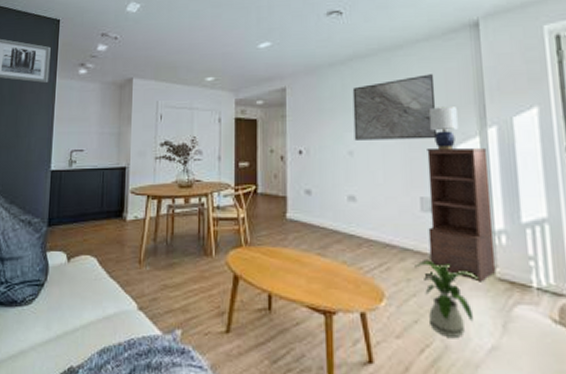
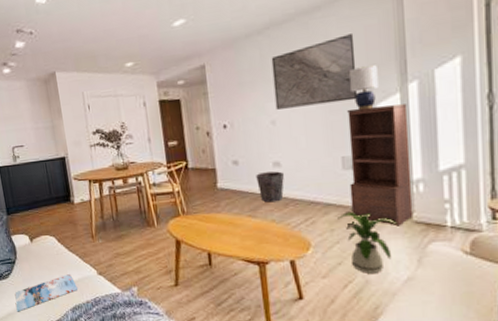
magazine: none [31,305,112,350] -> present [15,273,78,312]
waste bin: none [329,206,360,241] -> present [256,171,285,203]

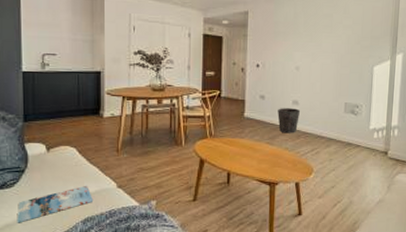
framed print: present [271,33,358,110] -> none [301,10,365,61]
house plant: present [337,211,399,273] -> none [336,146,378,196]
shelving unit: present [347,104,413,227] -> none [347,67,394,160]
lamp: present [350,65,378,111] -> none [358,36,378,70]

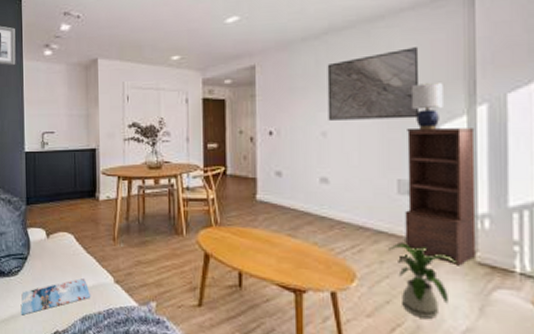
waste bin: present [277,108,301,133] -> none [300,188,333,223]
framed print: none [301,10,365,61] -> present [327,47,420,120]
house plant: none [336,146,378,196] -> present [389,242,459,318]
shelving unit: none [347,67,394,160] -> present [405,127,477,266]
lamp: none [358,36,378,70] -> present [412,83,443,131]

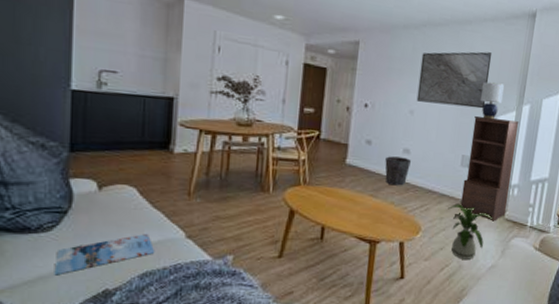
waste bin: none [300,188,333,223] -> present [385,156,412,186]

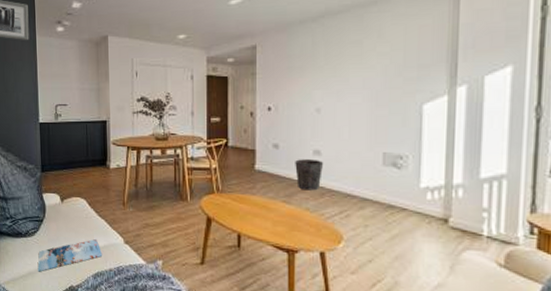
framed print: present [416,51,493,109] -> none [322,31,407,98]
house plant: present [448,204,494,260] -> none [373,209,434,275]
shelving unit: present [460,116,519,222] -> none [388,105,454,230]
lamp: present [481,81,504,120] -> none [399,65,427,109]

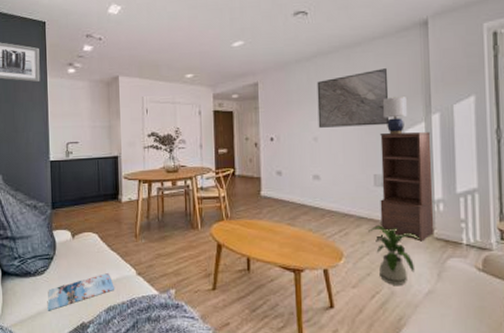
waste bin: present [295,159,324,191] -> none [297,184,323,213]
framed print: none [322,31,407,98] -> present [317,68,390,128]
house plant: none [373,209,434,275] -> present [368,225,422,285]
shelving unit: none [388,105,454,230] -> present [380,132,434,242]
lamp: none [399,65,427,109] -> present [383,97,407,135]

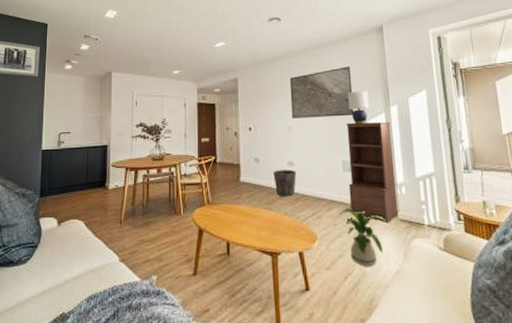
magazine: present [47,272,115,311] -> none [27,259,98,302]
waste bin: none [297,184,323,213] -> present [273,170,297,197]

